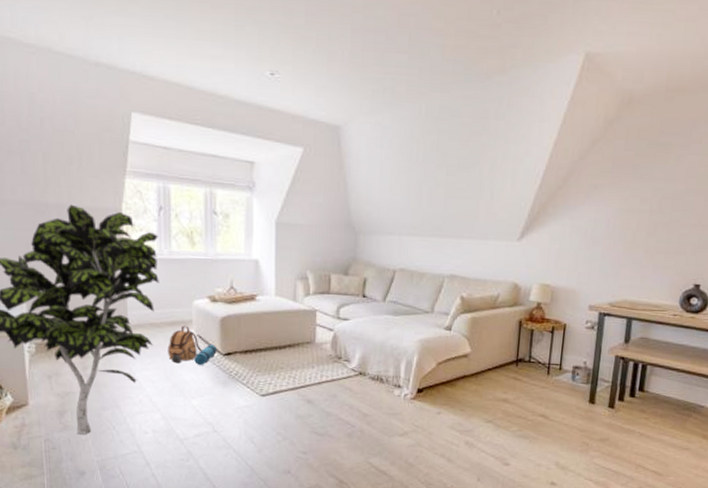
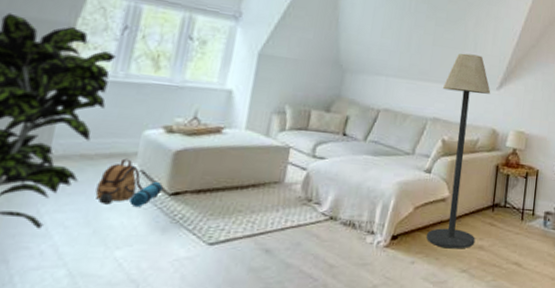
floor lamp: none [450,203,511,402] -> present [426,53,491,249]

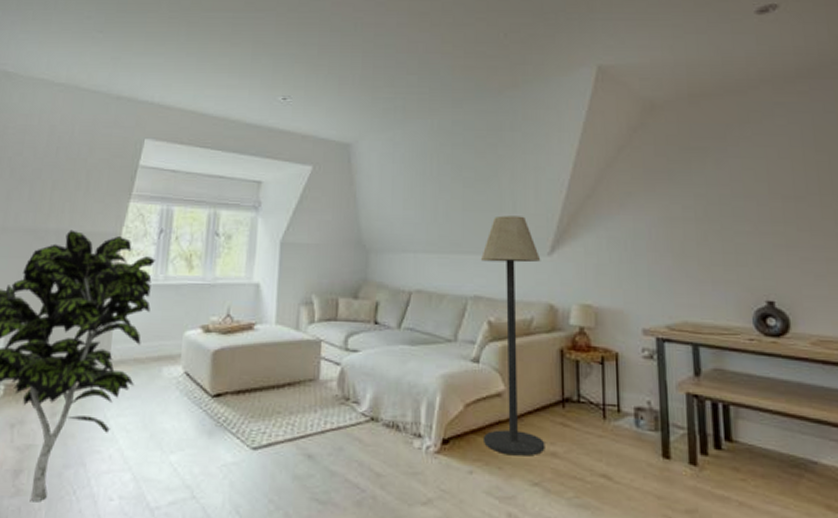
backpack: present [95,158,163,208] -> none [149,361,205,411]

